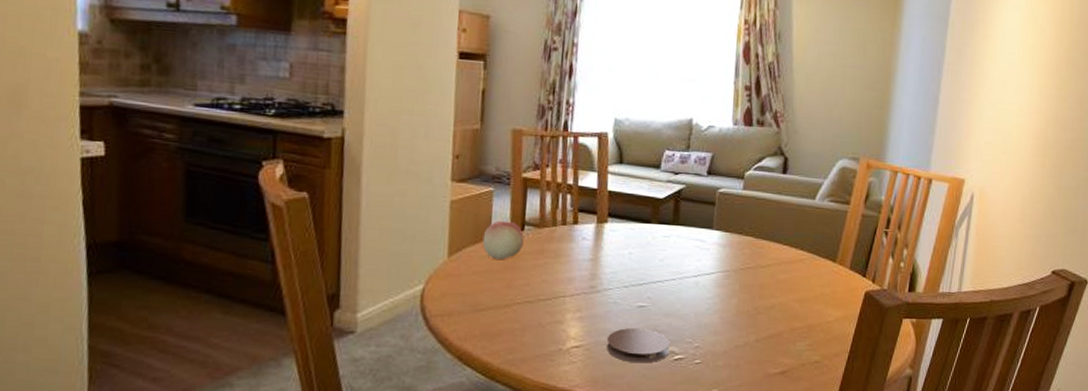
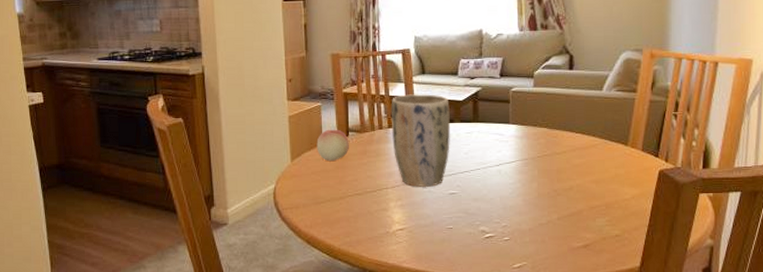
plant pot: none [576,186,648,297] -> present [391,94,450,187]
coaster: present [607,328,671,364] -> none [426,212,481,242]

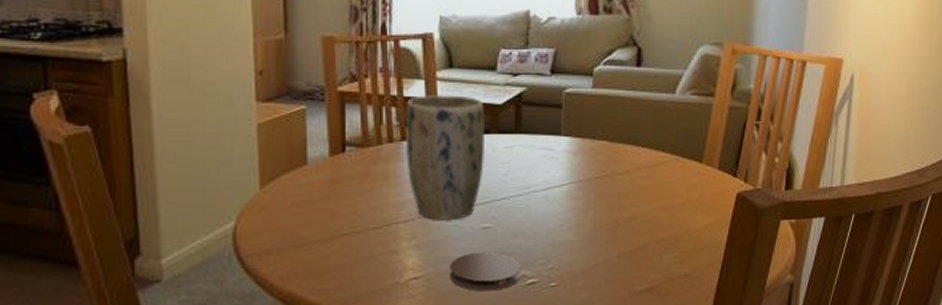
fruit: present [316,129,349,162] -> none [298,142,345,188]
coaster: none [426,212,481,242] -> present [450,252,521,292]

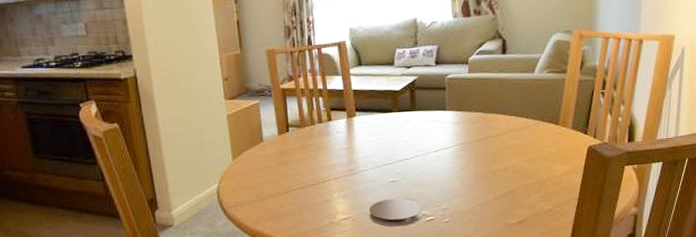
plant pot: present [405,95,485,220] -> none [330,85,390,177]

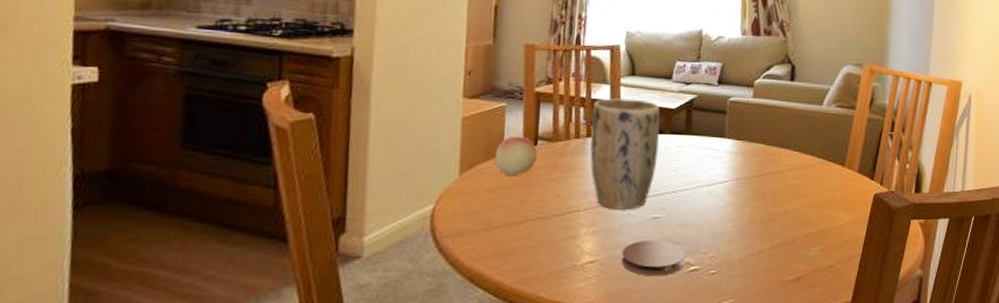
fruit: none [257,125,290,158] -> present [494,136,537,177]
plant pot: none [330,85,390,177] -> present [589,98,660,209]

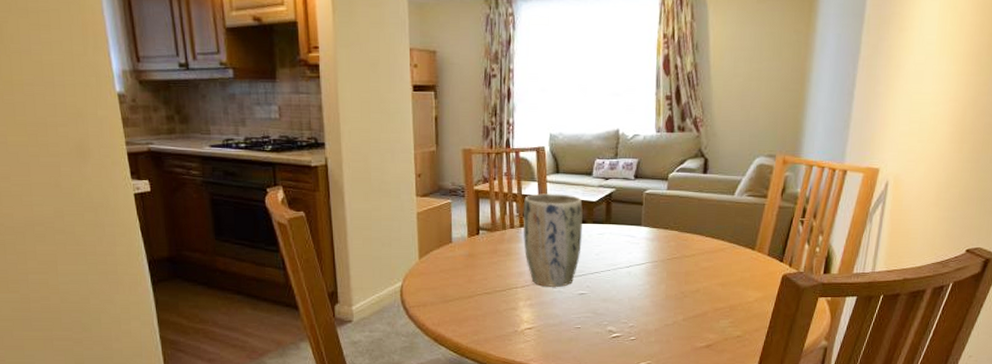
fruit: present [494,136,537,177] -> none [446,227,479,260]
coaster: present [622,241,686,276] -> none [555,312,609,341]

